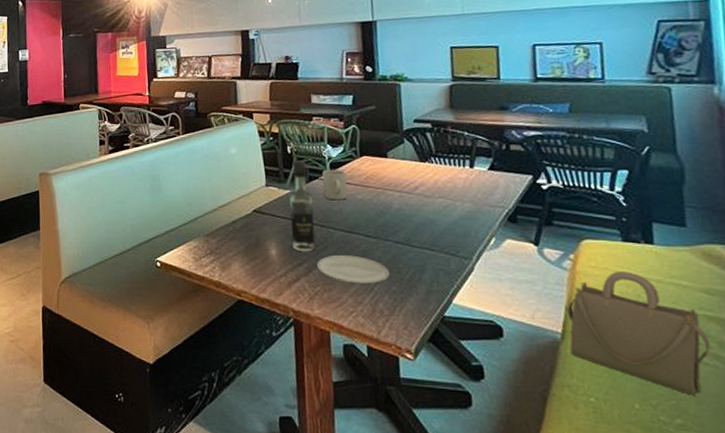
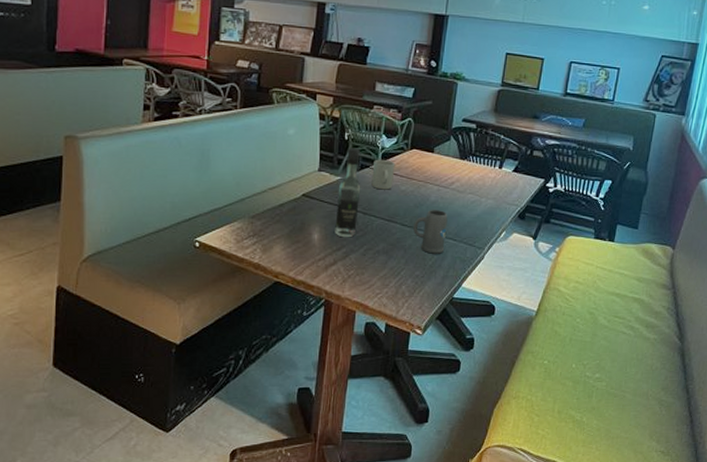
plate: present [317,255,390,284] -> none [354,242,416,269]
beer mug: none [379,217,422,267] -> present [413,209,448,254]
handbag: present [567,271,710,396] -> none [539,263,630,356]

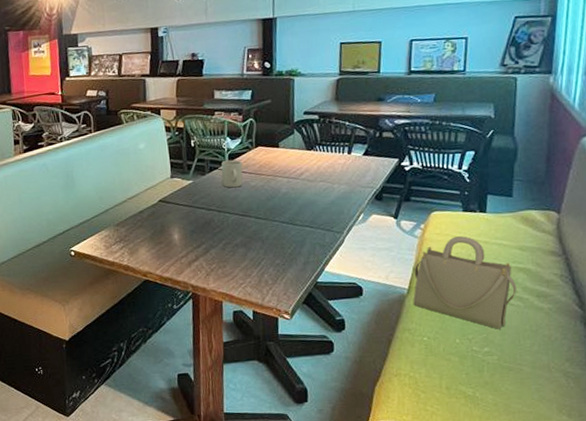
bottle: present [335,148,361,238] -> none [192,152,213,235]
beer mug: present [413,209,448,254] -> none [268,200,302,243]
handbag: none [539,263,630,356] -> present [413,236,516,329]

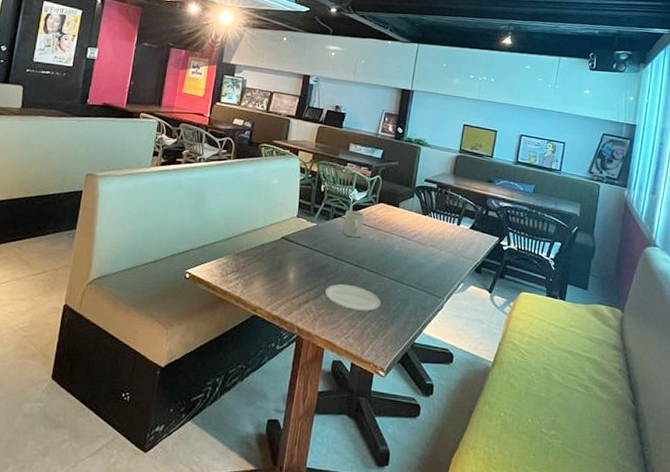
plate: none [214,235,275,260] -> present [325,284,381,311]
handbag: present [413,236,516,329] -> none [495,318,583,414]

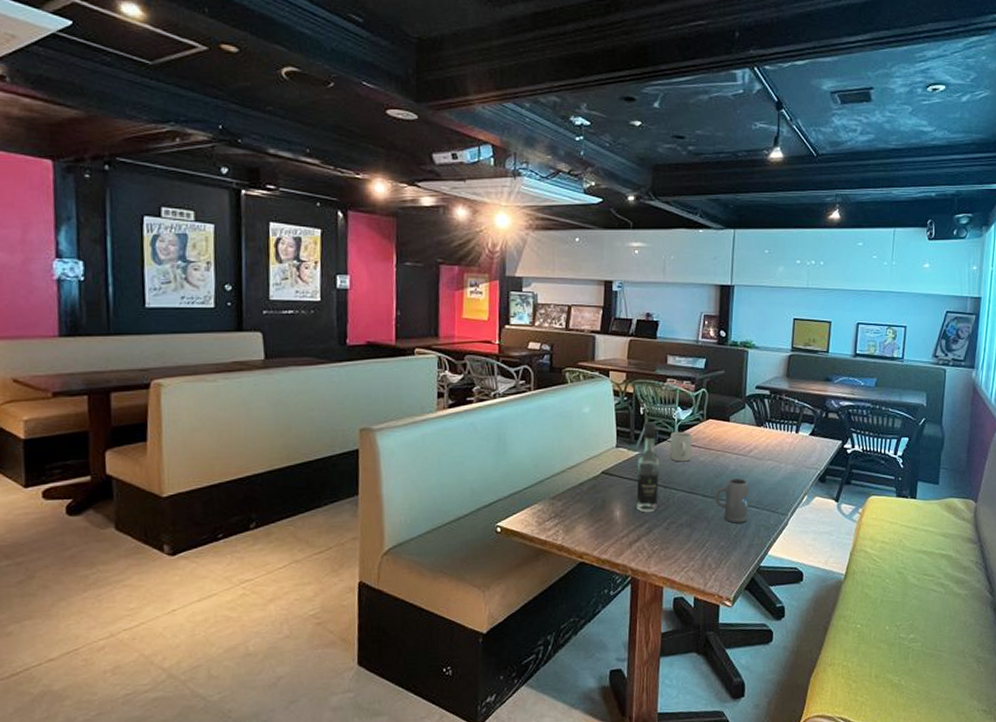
bottle: none [308,198,334,279] -> present [636,422,660,513]
plate: present [325,284,381,311] -> none [658,514,720,541]
beer mug: none [379,258,411,300] -> present [715,477,749,523]

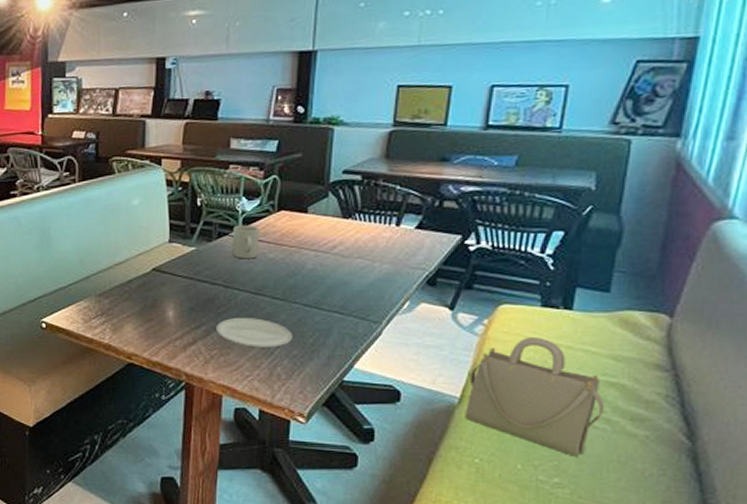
bottle: present [636,422,660,513] -> none [192,214,220,314]
plate: none [658,514,720,541] -> present [216,318,292,348]
beer mug: present [715,477,749,523] -> none [287,278,330,330]
handbag: none [849,521,939,616] -> present [465,337,604,457]

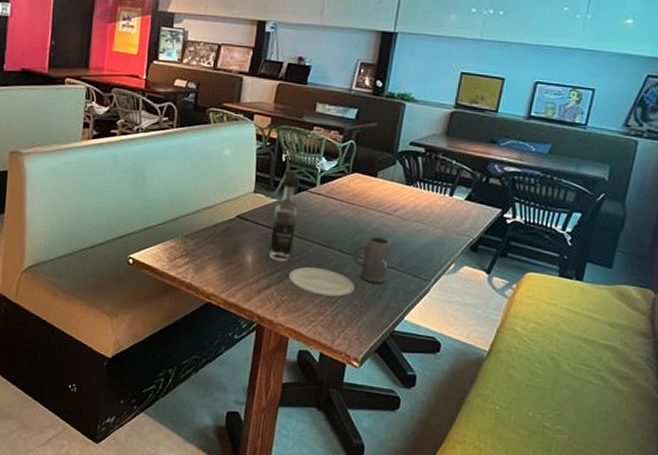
bottle: none [192,214,220,314] -> present [269,170,298,262]
cup: present [232,224,260,259] -> none [309,182,335,215]
beer mug: none [287,278,330,330] -> present [352,236,391,284]
handbag: present [465,337,604,457] -> none [491,302,600,408]

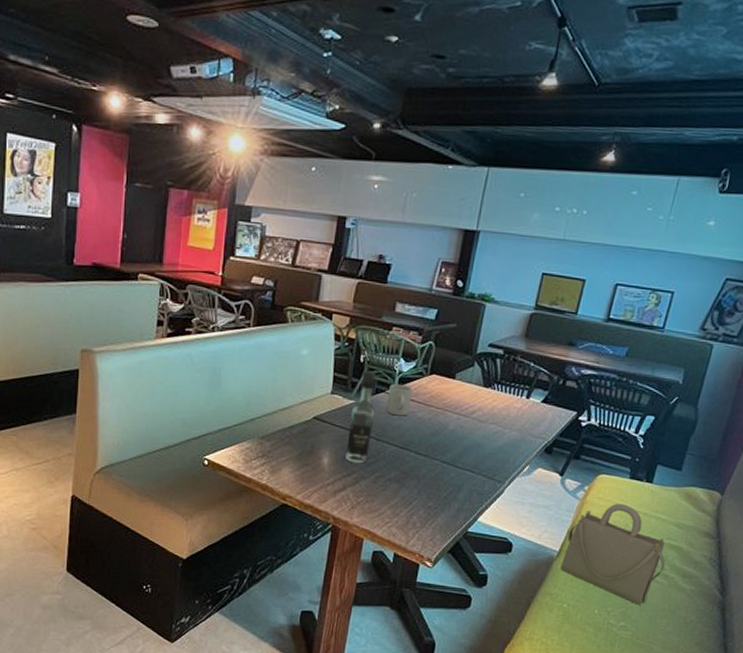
plate: present [289,267,355,297] -> none [365,469,430,498]
cup: none [309,182,335,215] -> present [386,383,413,416]
beer mug: present [352,236,391,284] -> none [428,438,467,486]
handbag: none [491,302,600,408] -> present [560,504,666,605]

